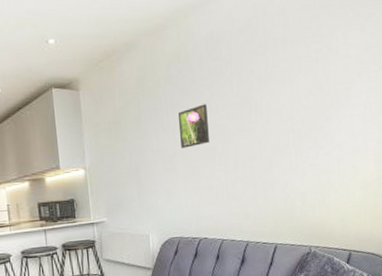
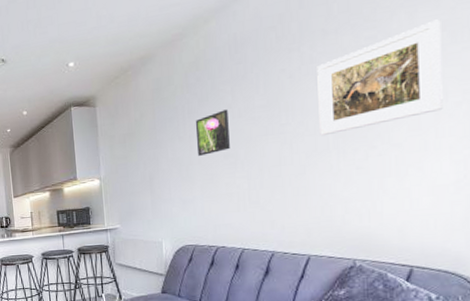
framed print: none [279,42,368,135] -> present [317,19,443,136]

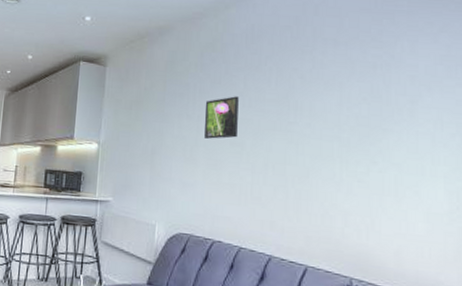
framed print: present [317,19,443,136] -> none [325,53,439,142]

